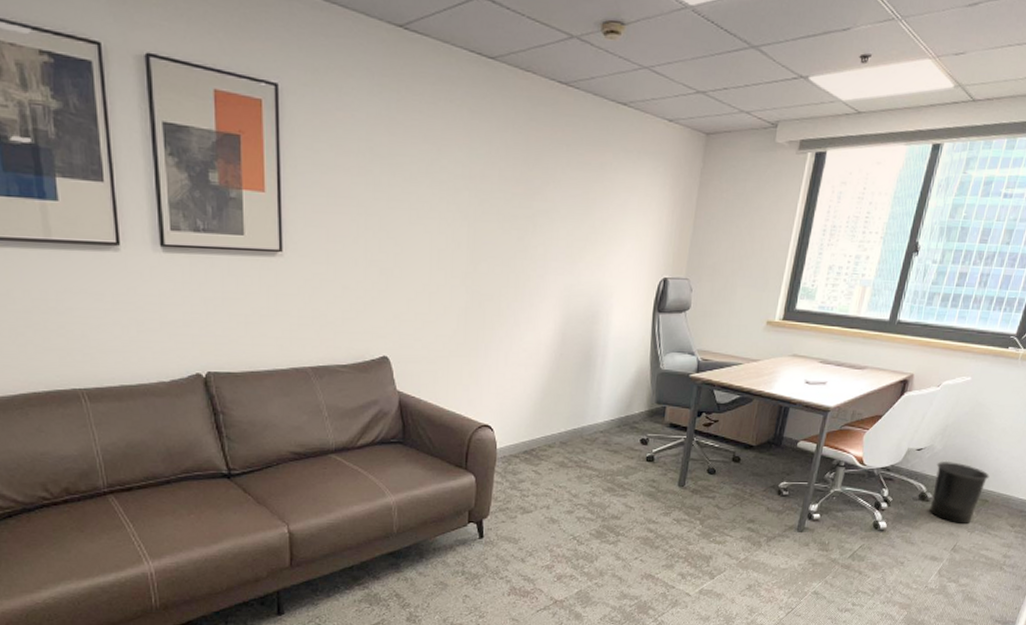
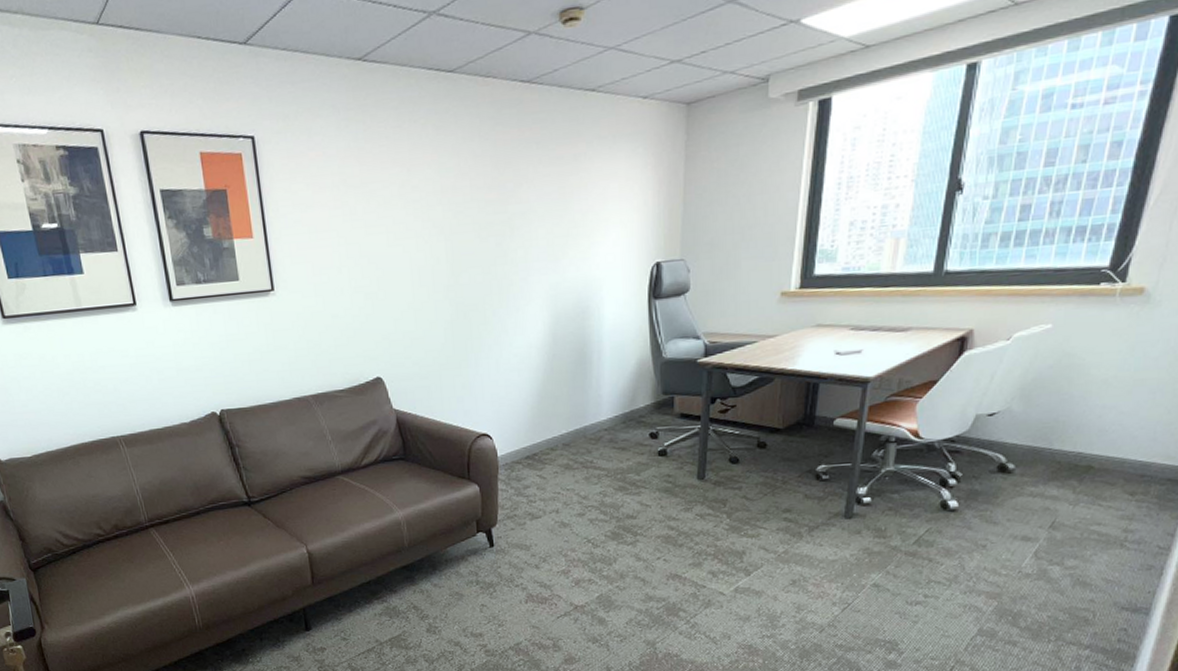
waste bin: present [929,460,990,523] -> none [1013,424,1092,496]

